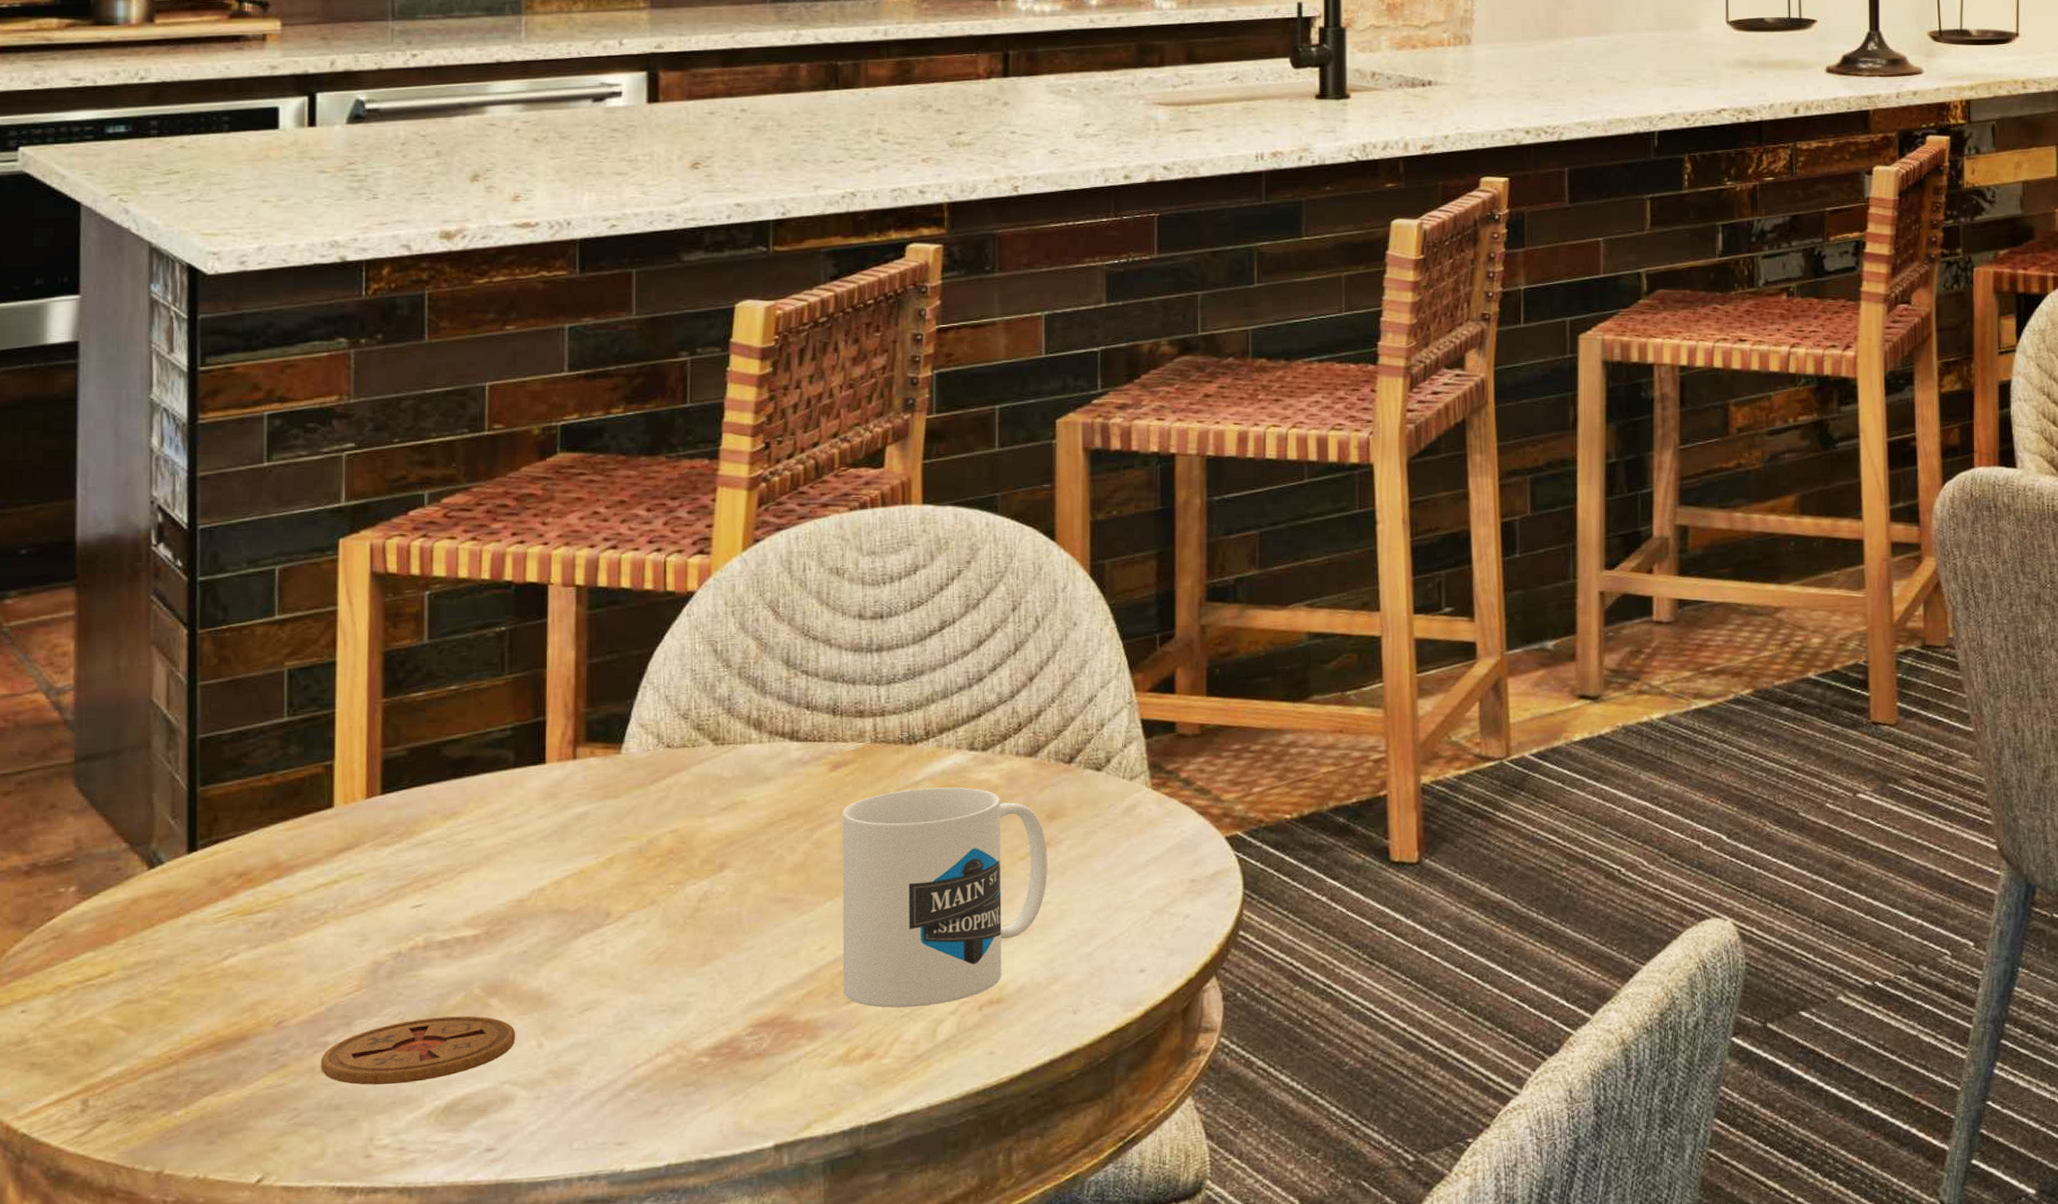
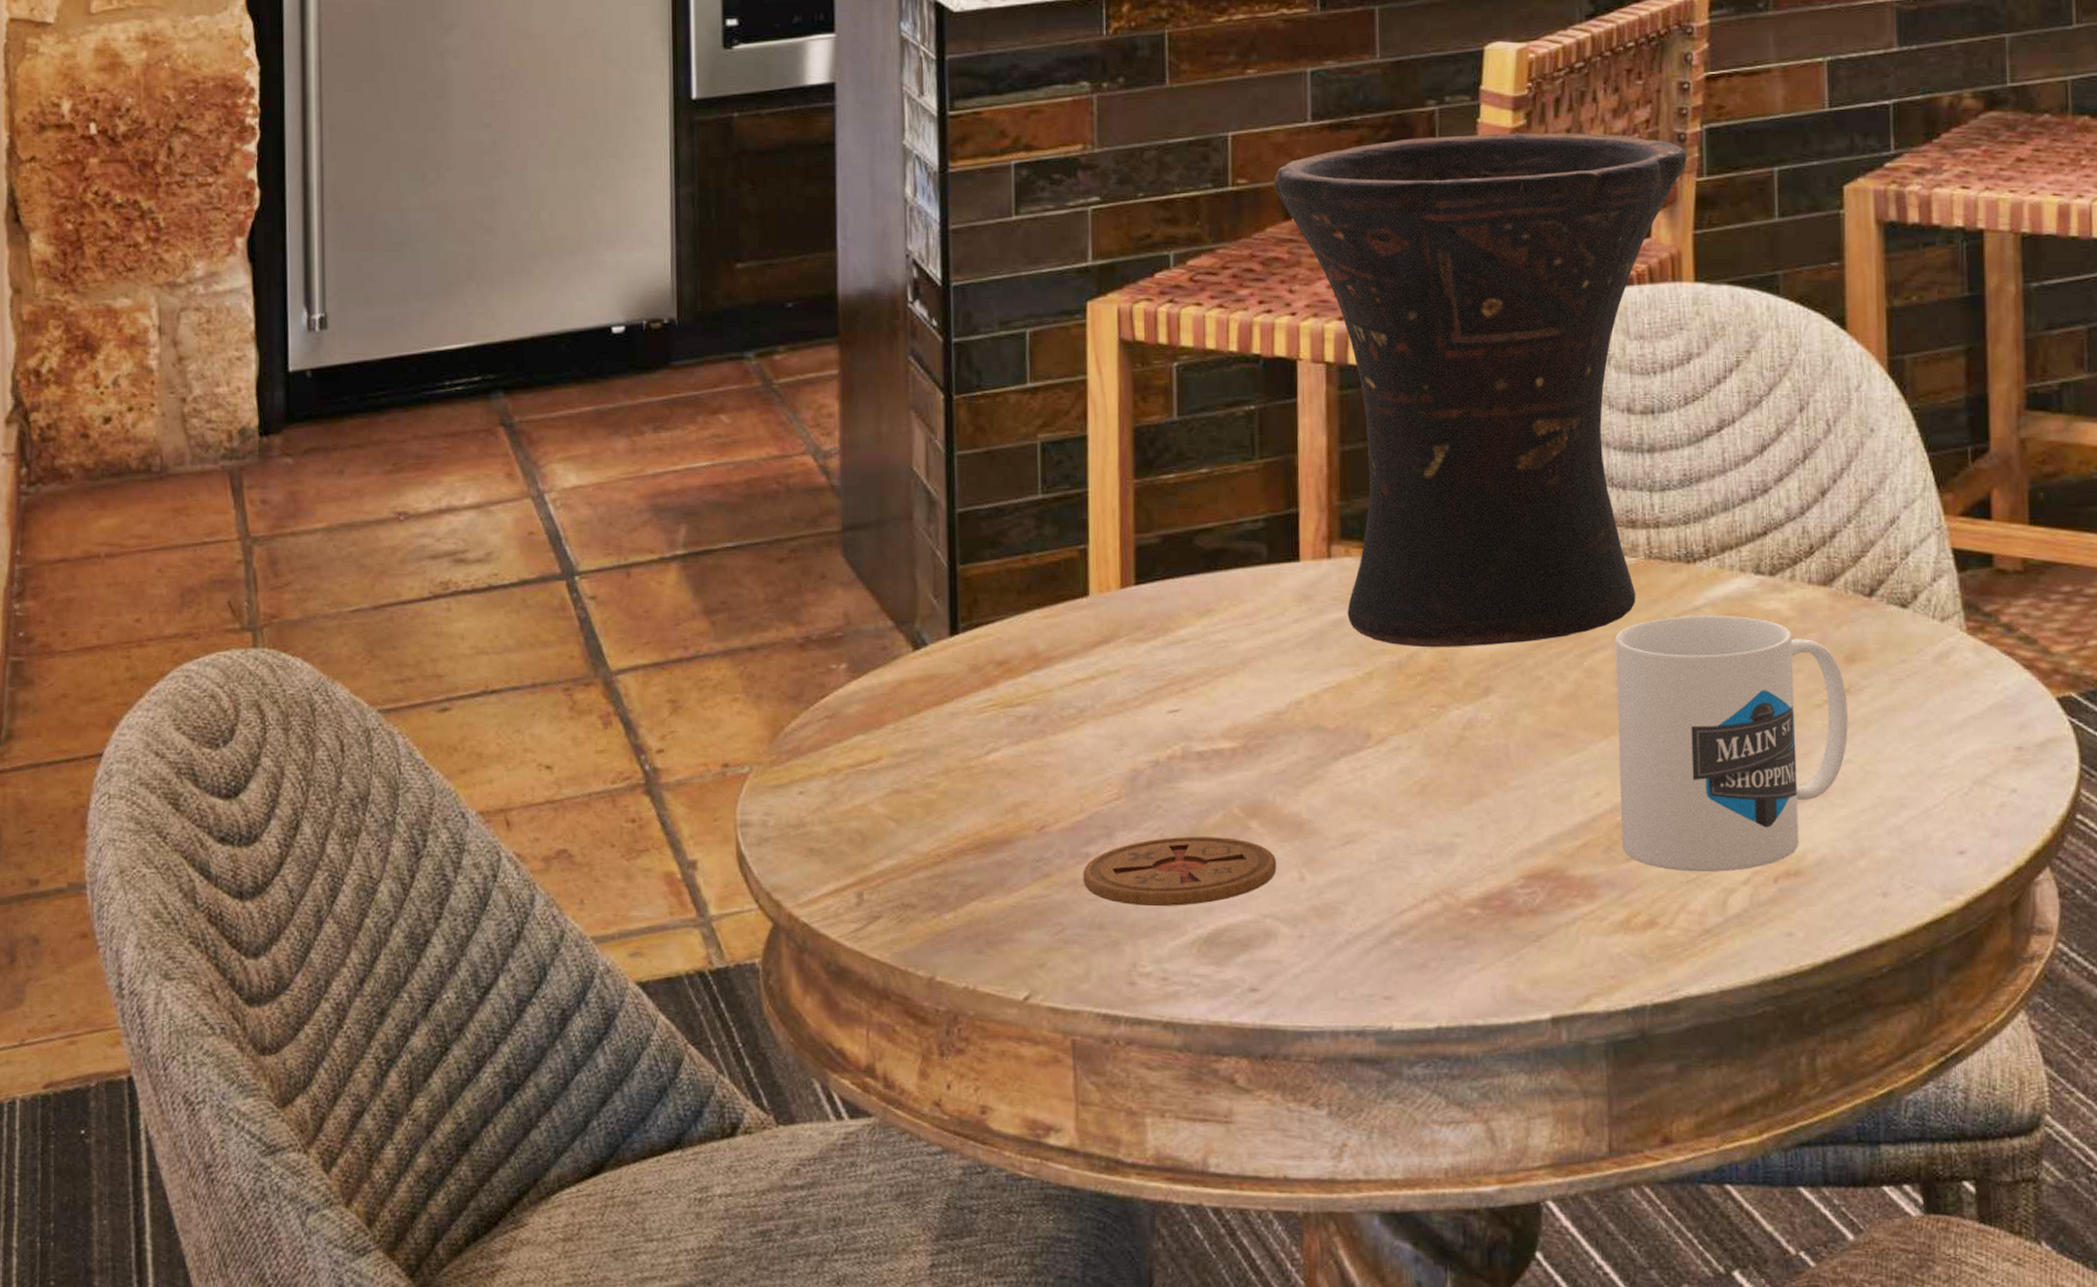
vase: none [530,379,918,833] -> present [1274,133,1687,647]

